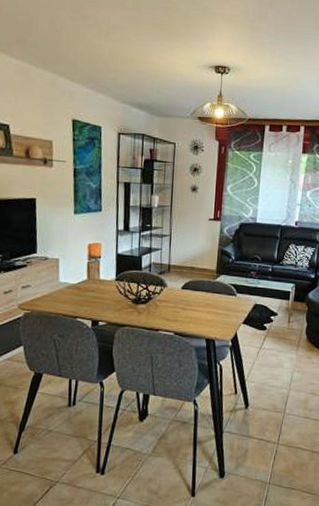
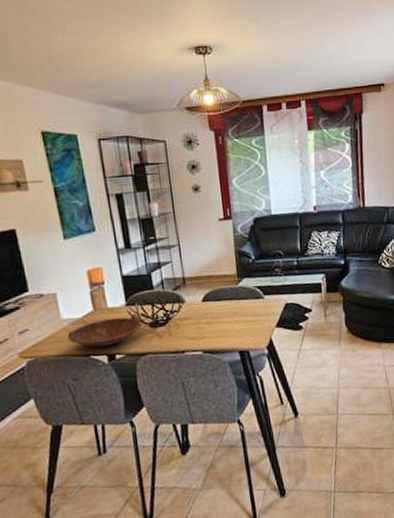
bowl: none [61,288,126,313] -> present [67,313,142,347]

